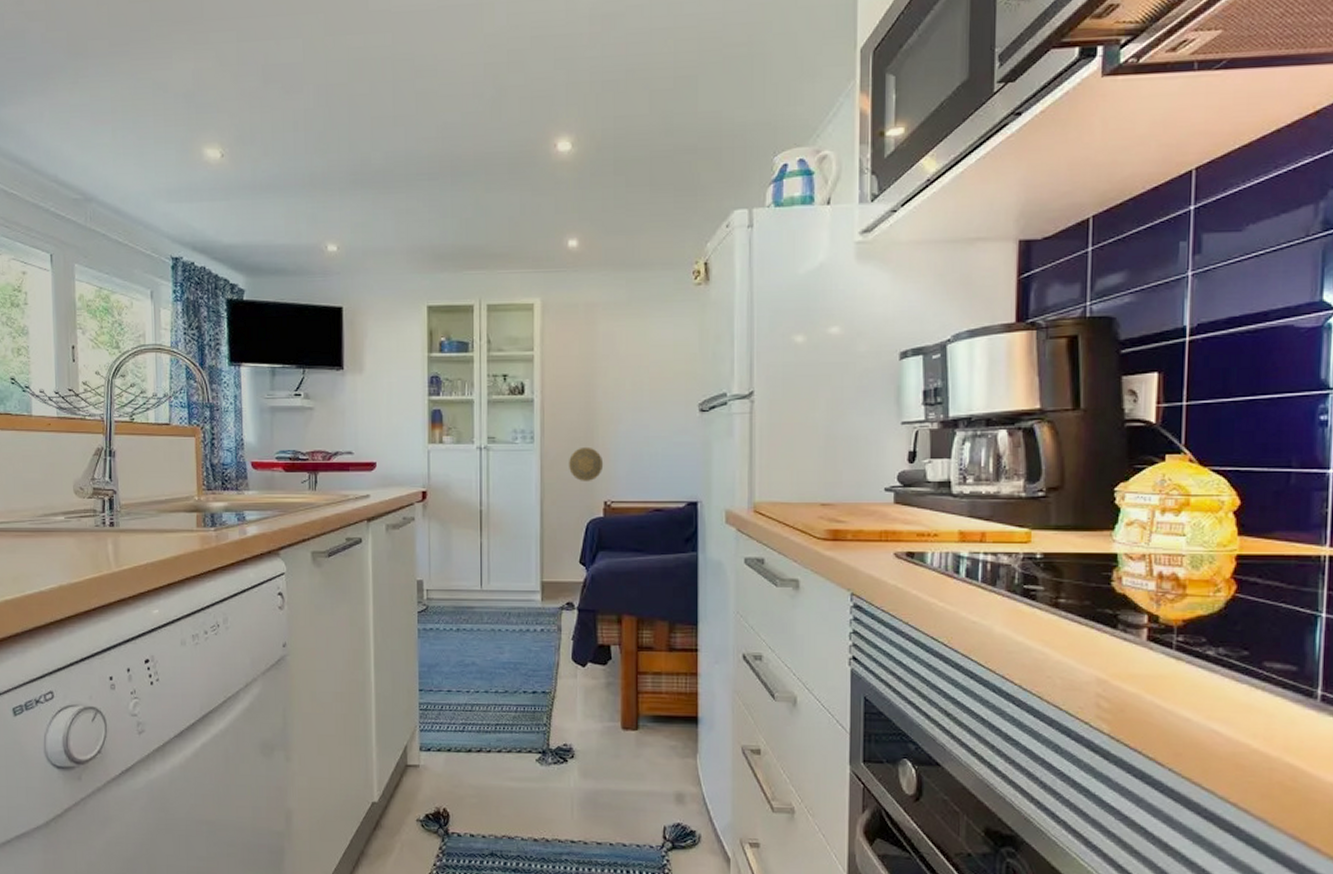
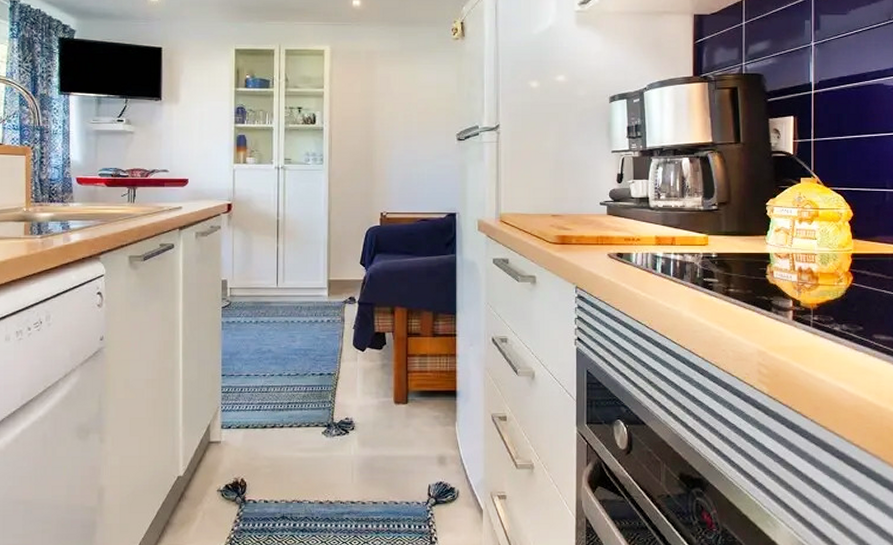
decorative plate: present [569,446,604,481] -> none [352,167,381,196]

